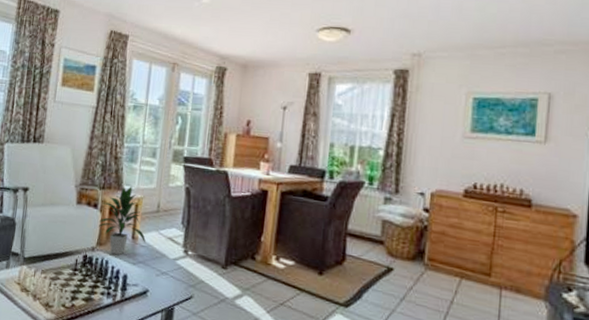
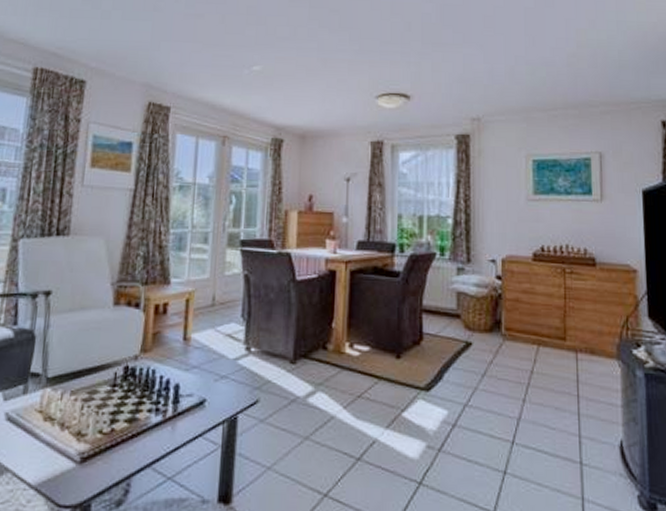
indoor plant: present [97,186,146,255] -> none [141,278,201,361]

